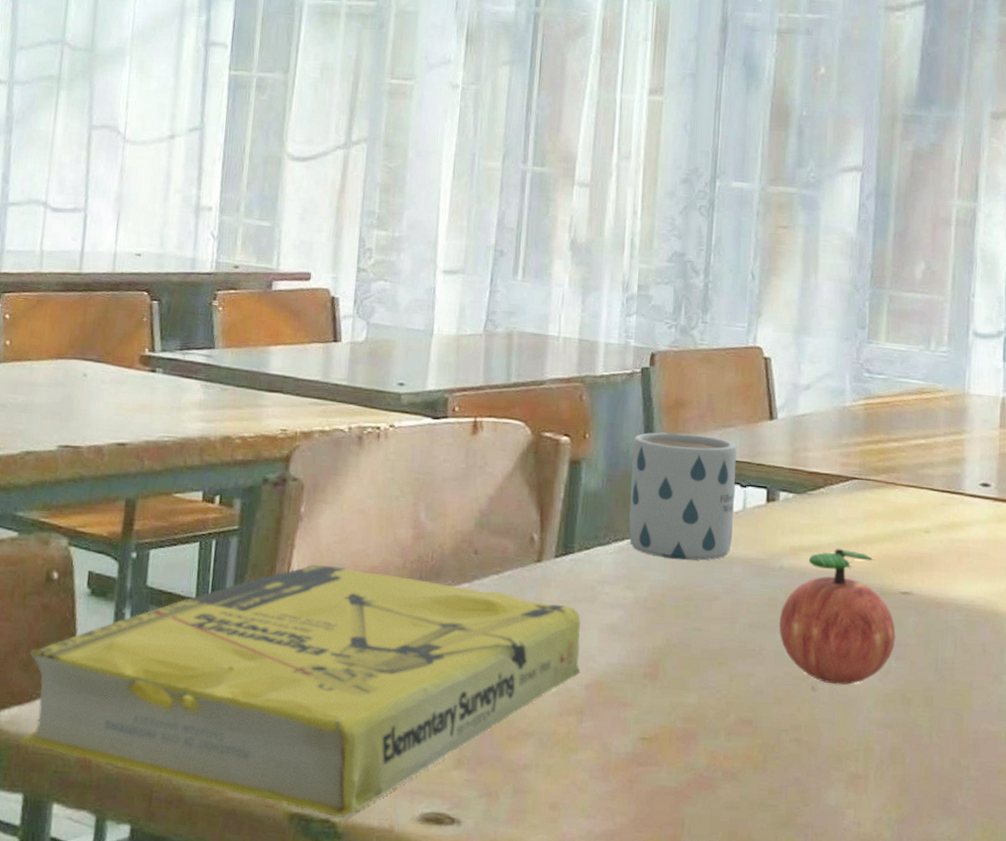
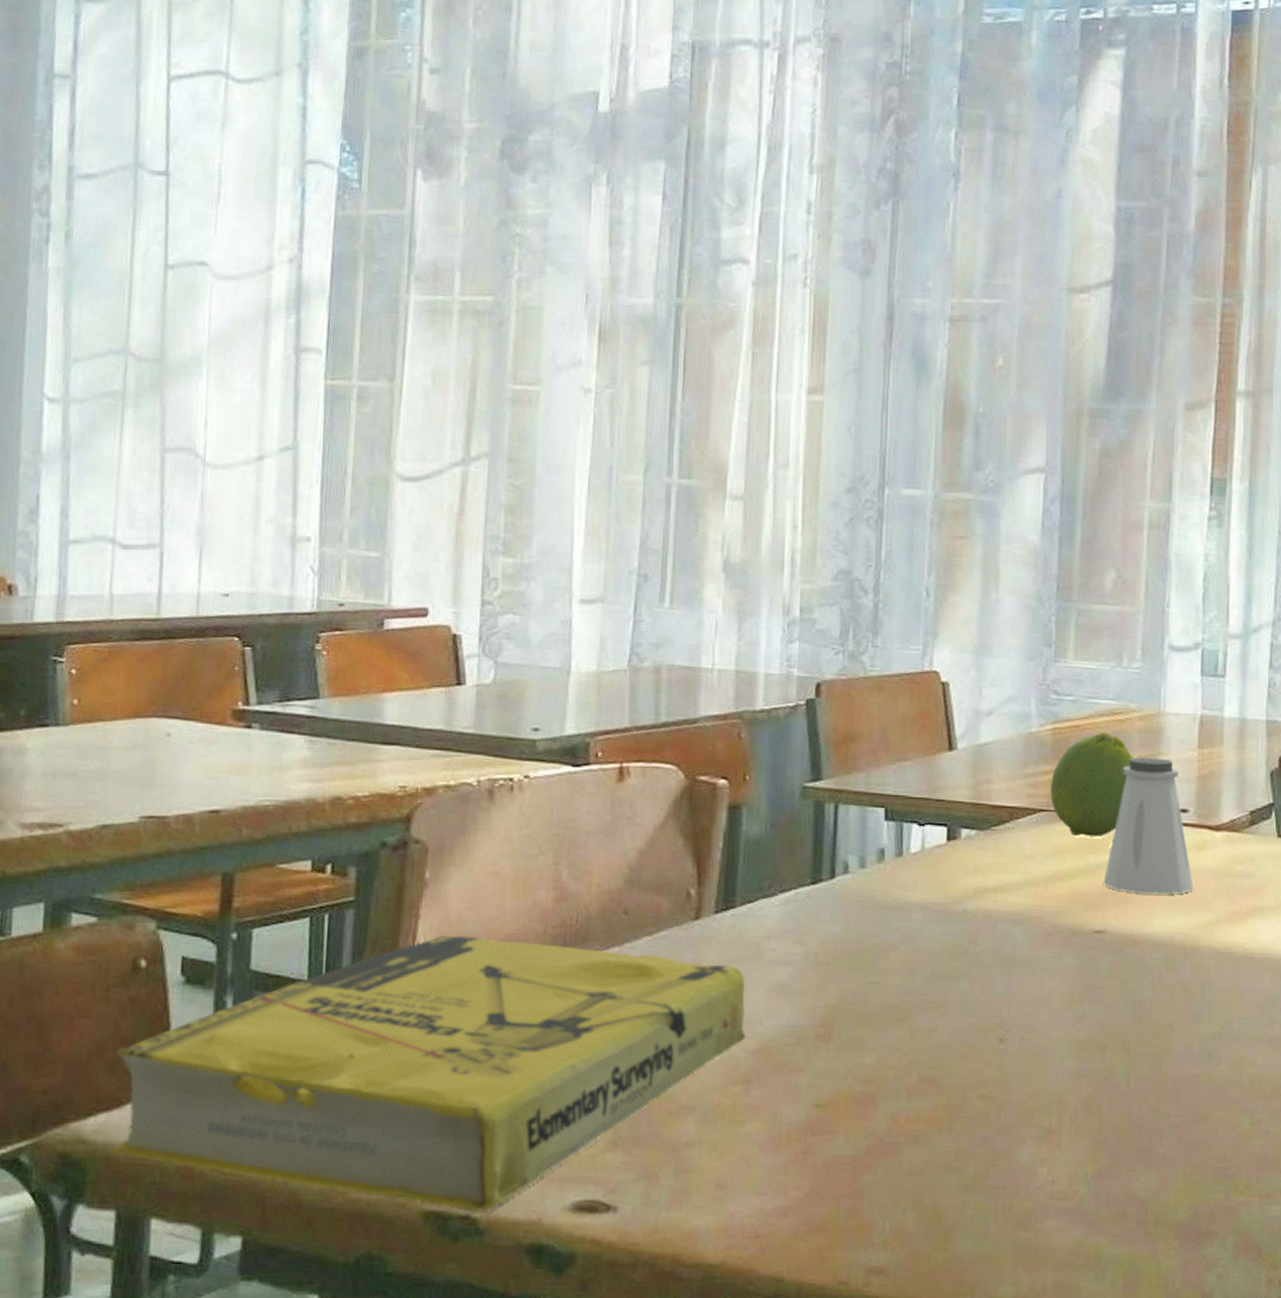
mug: present [629,432,737,561] -> none [796,769,913,909]
apple: present [778,548,897,685] -> none [963,887,1091,1035]
fruit: none [862,409,939,506] -> present [1050,732,1133,838]
saltshaker: none [909,433,994,562] -> present [1103,757,1194,895]

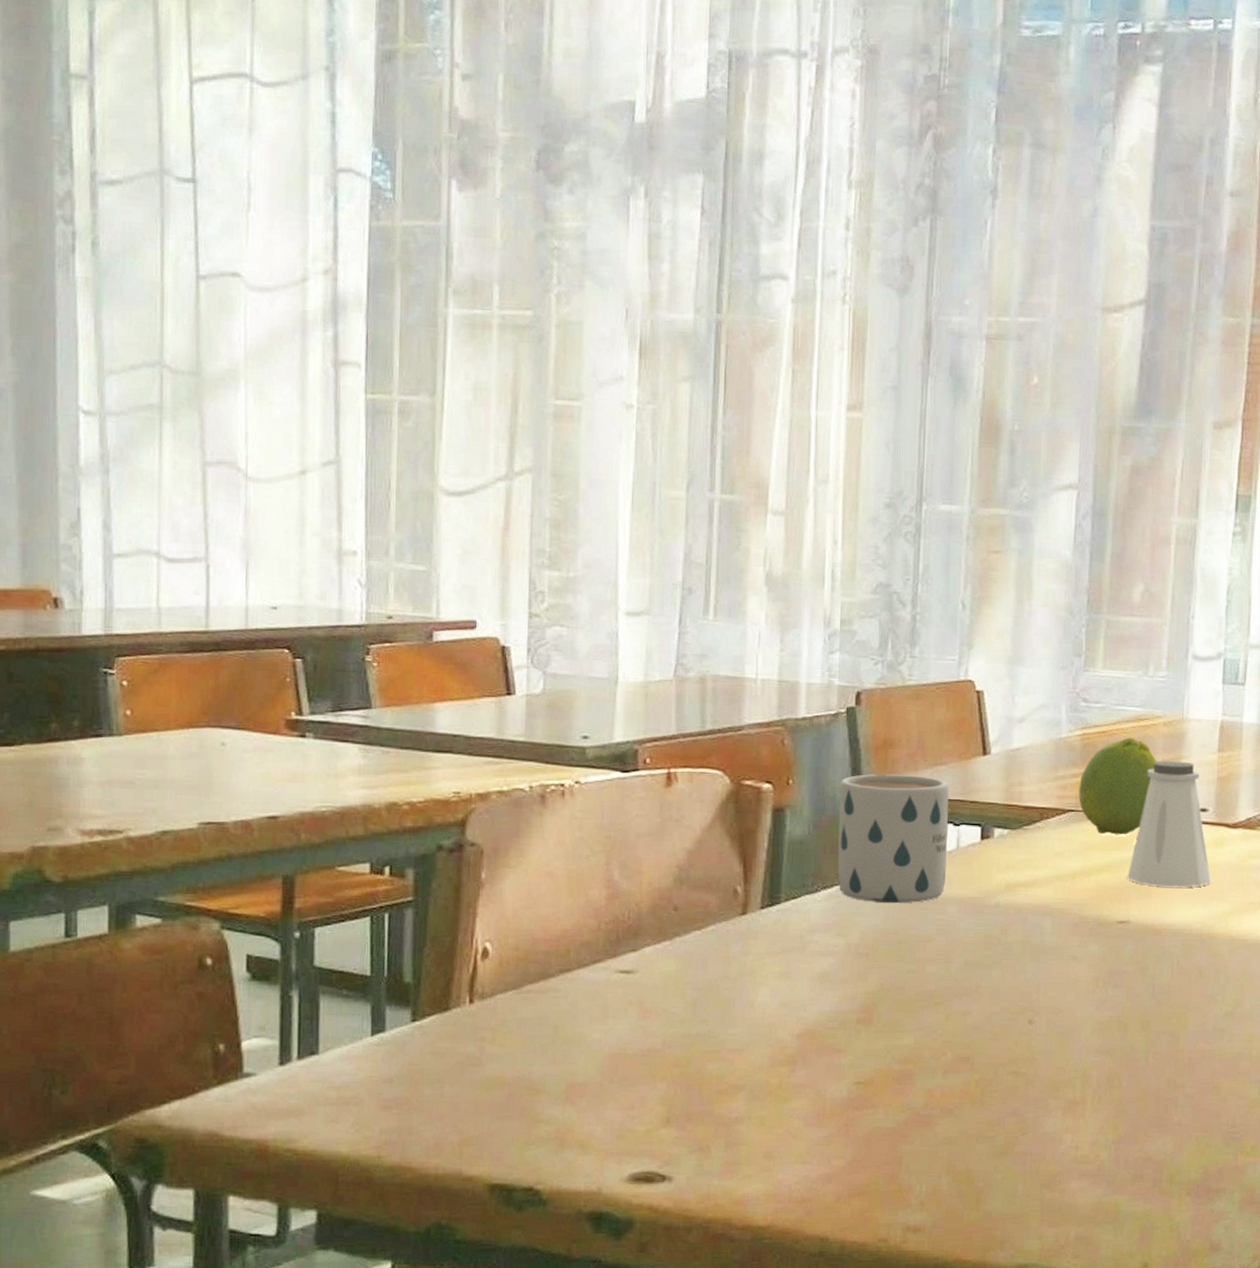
book: present [106,935,746,1214] -> none [182,932,792,1186]
mug: none [796,769,913,909] -> present [838,774,949,904]

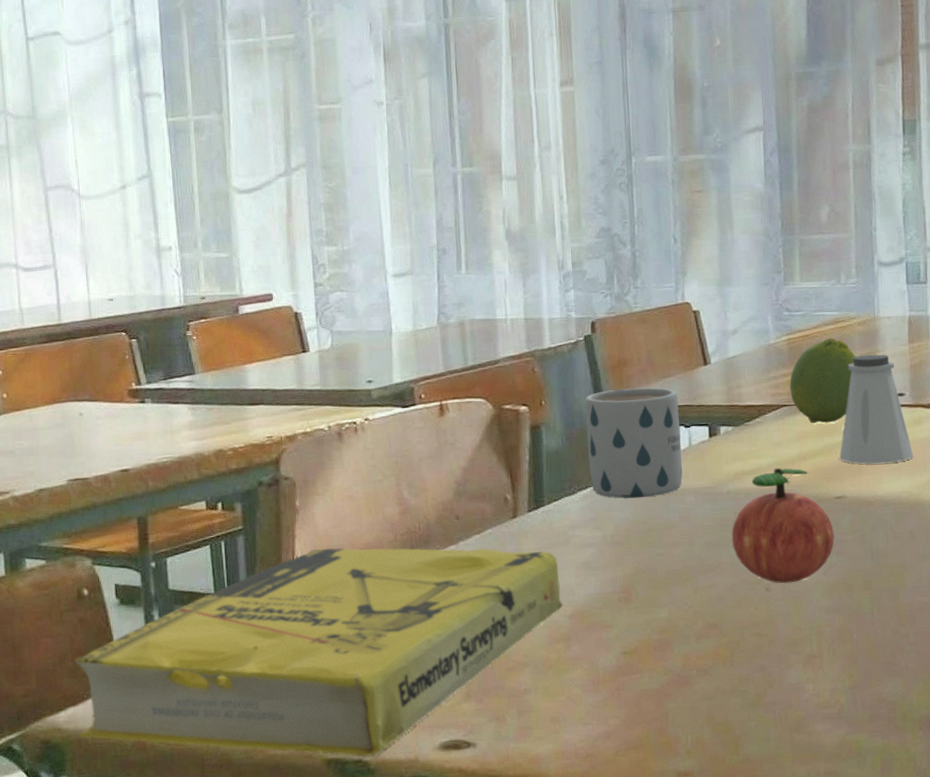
book: none [182,932,792,1186] -> present [75,547,563,757]
apple: none [995,881,1114,1016] -> present [731,467,835,584]

